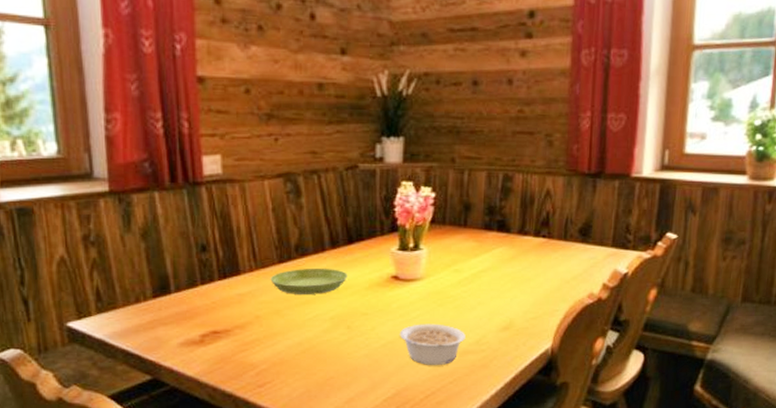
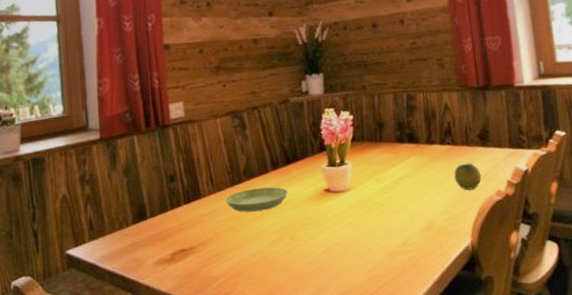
legume: present [399,323,466,365] -> none [335,229,394,268]
fruit: none [544,260,575,290] -> present [454,163,482,190]

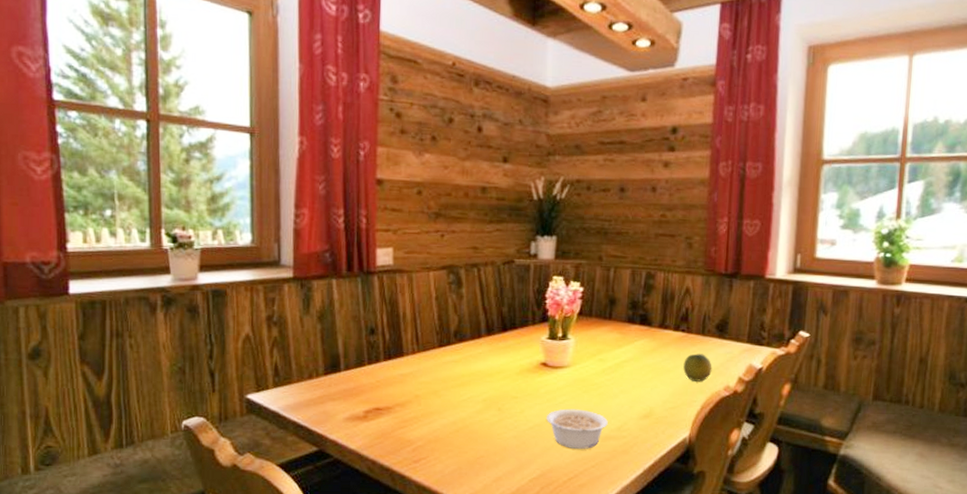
saucer: present [225,187,288,212] -> none [430,353,500,377]
legume: none [335,229,394,268] -> present [546,409,608,449]

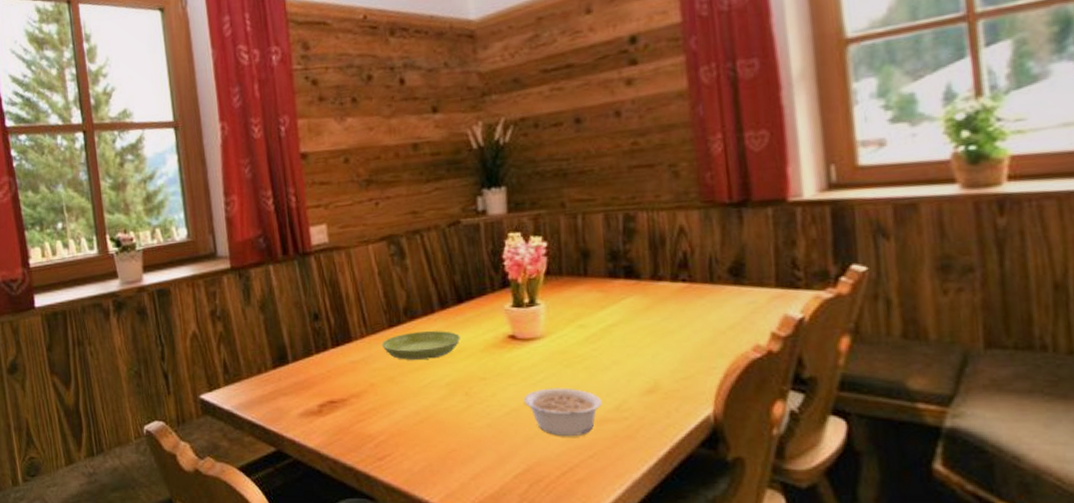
saucer: none [430,353,500,377] -> present [381,331,460,360]
fruit: present [683,353,712,382] -> none [690,307,732,343]

